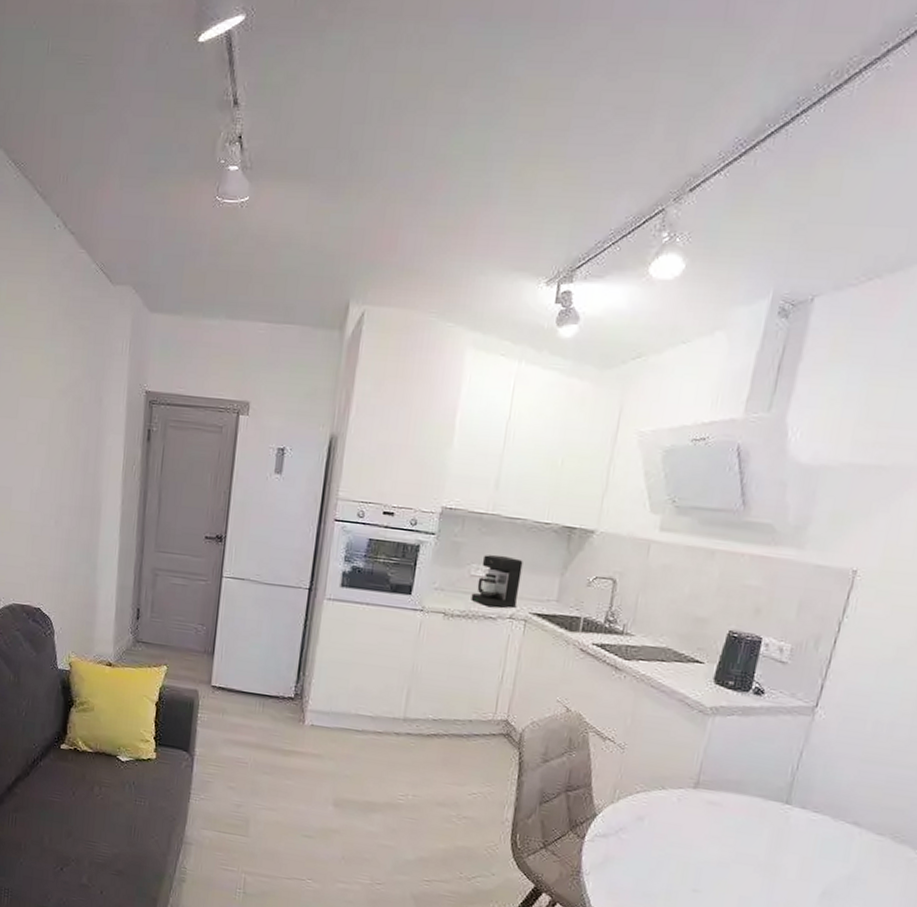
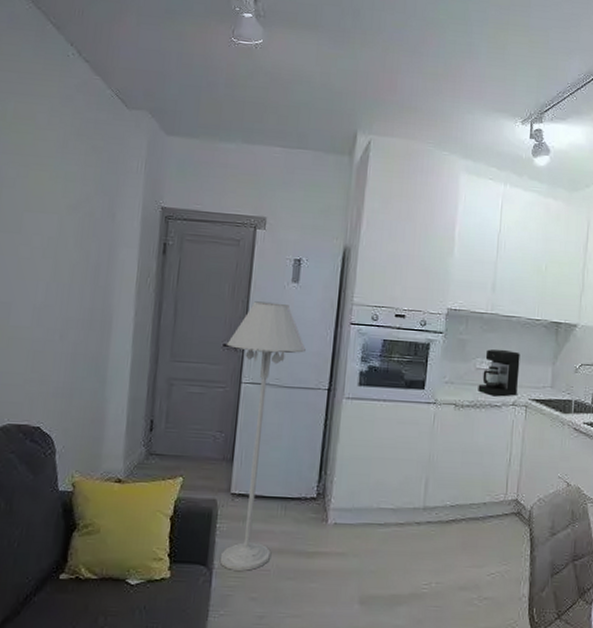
floor lamp: none [200,493,287,762] -> present [219,301,306,571]

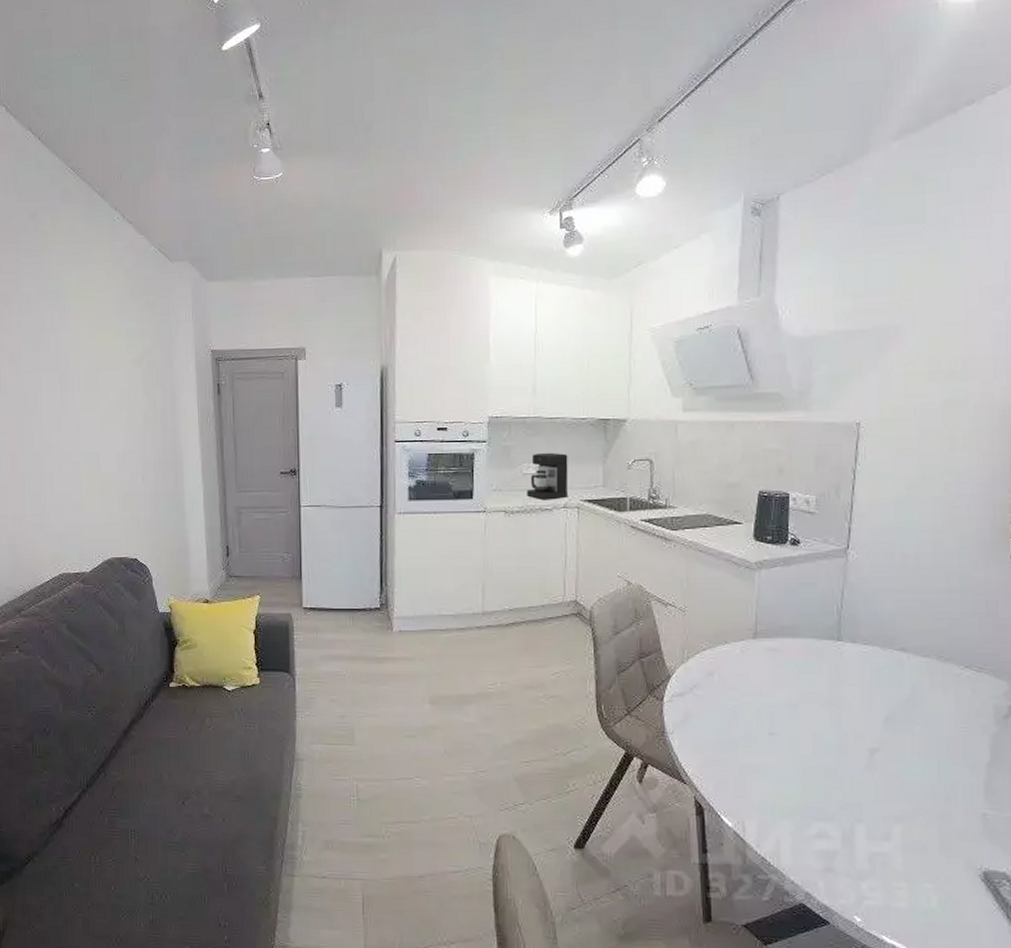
floor lamp: present [219,301,306,571] -> none [284,428,355,676]

